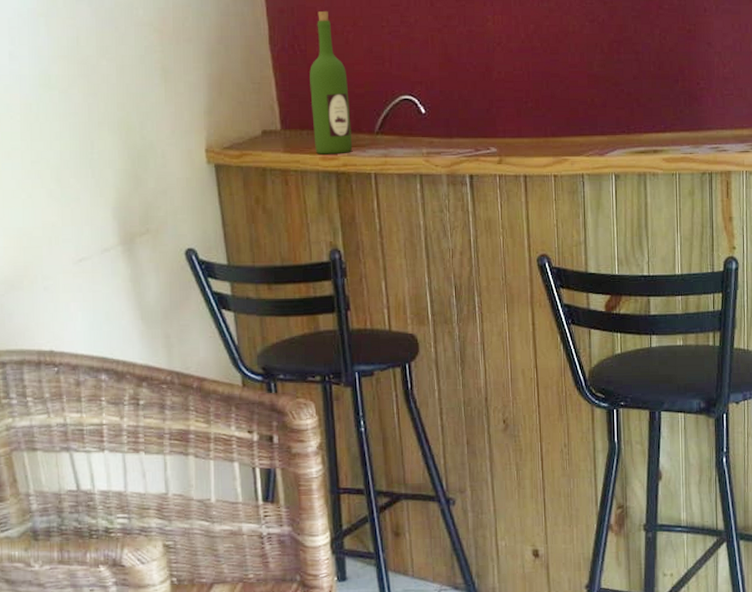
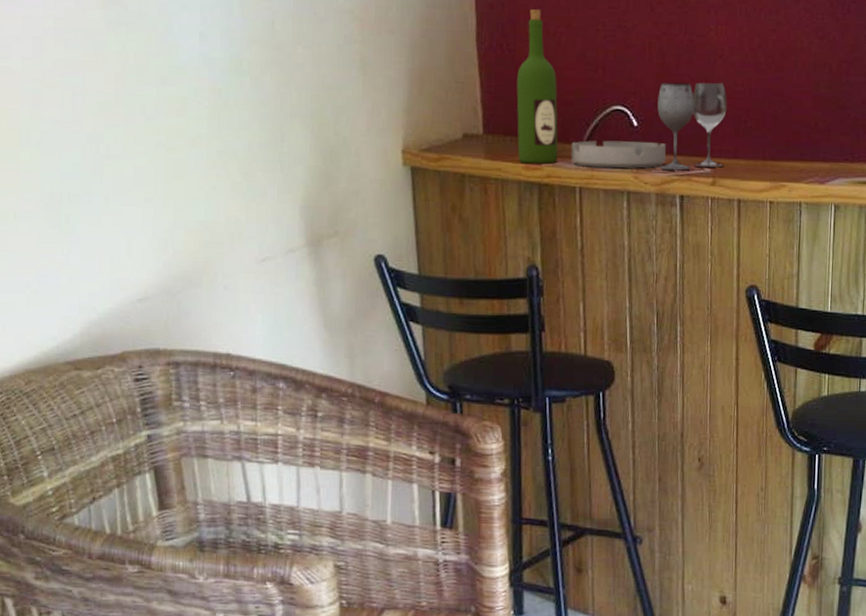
ashtray: none [364,128,455,154] -> present [571,140,667,168]
wineglass: none [443,68,508,152] -> present [657,82,727,171]

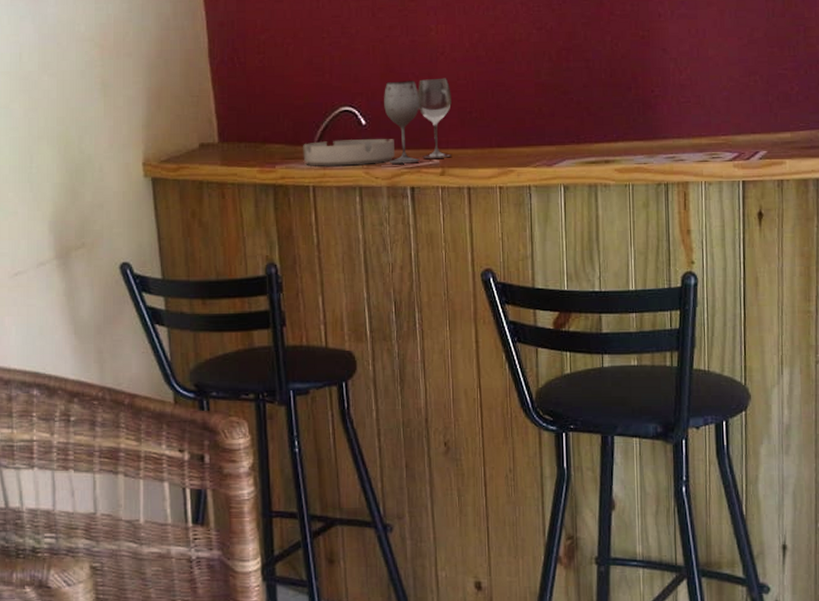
wine bottle: present [516,8,558,165] -> none [249,23,291,167]

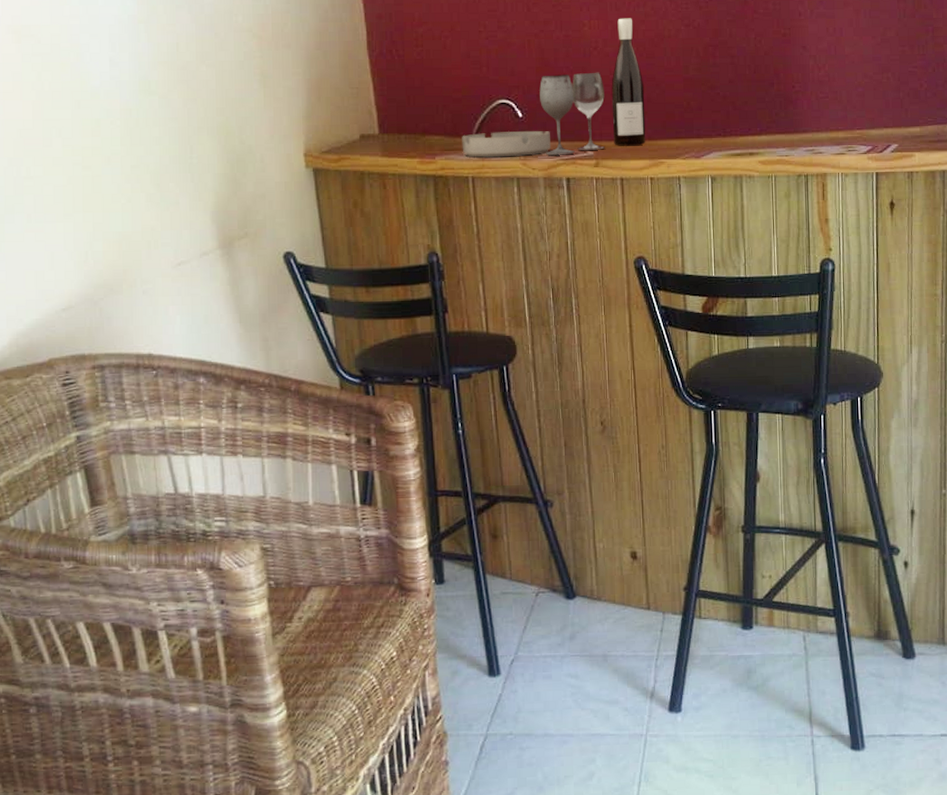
bottle: none [458,22,495,154] -> present [611,18,646,146]

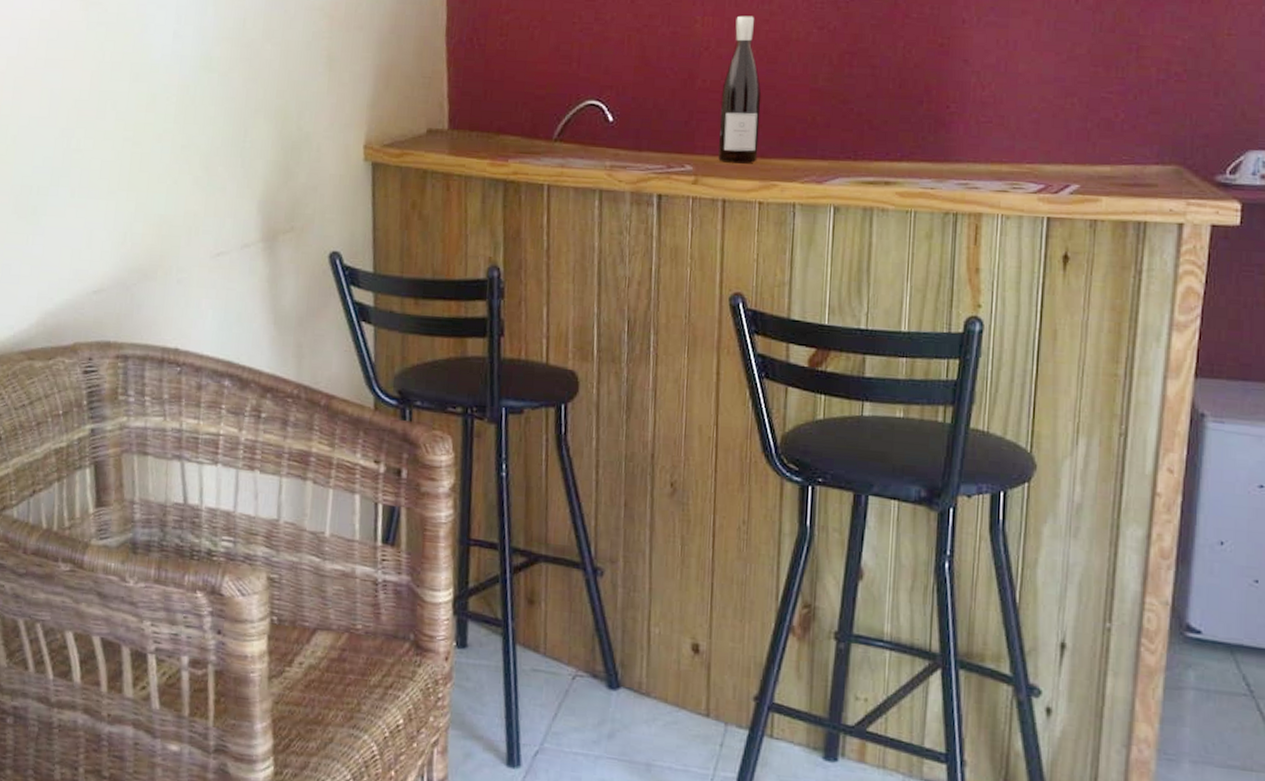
ashtray: present [462,131,552,158] -> none [540,136,644,165]
wineglass: present [539,72,605,155] -> none [635,75,713,168]

